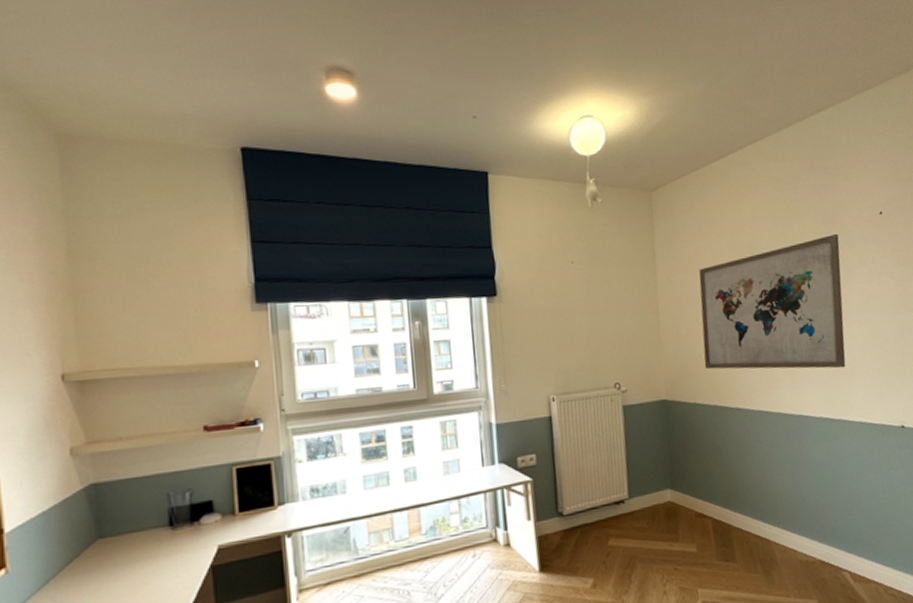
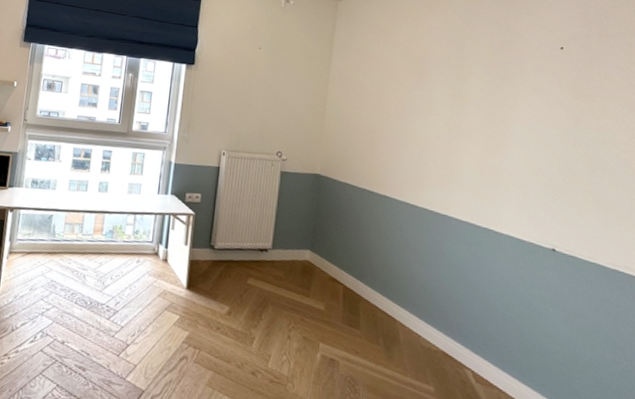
wall art: present [699,233,846,370] -> none [360,60,512,182]

